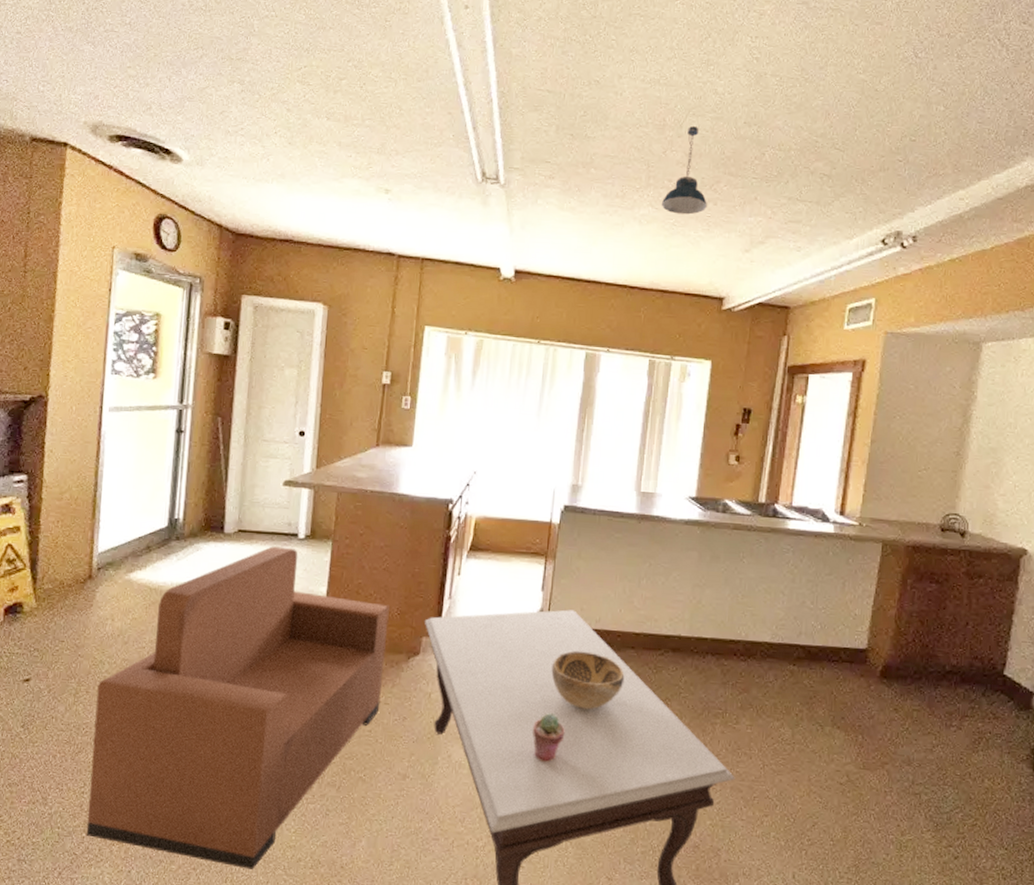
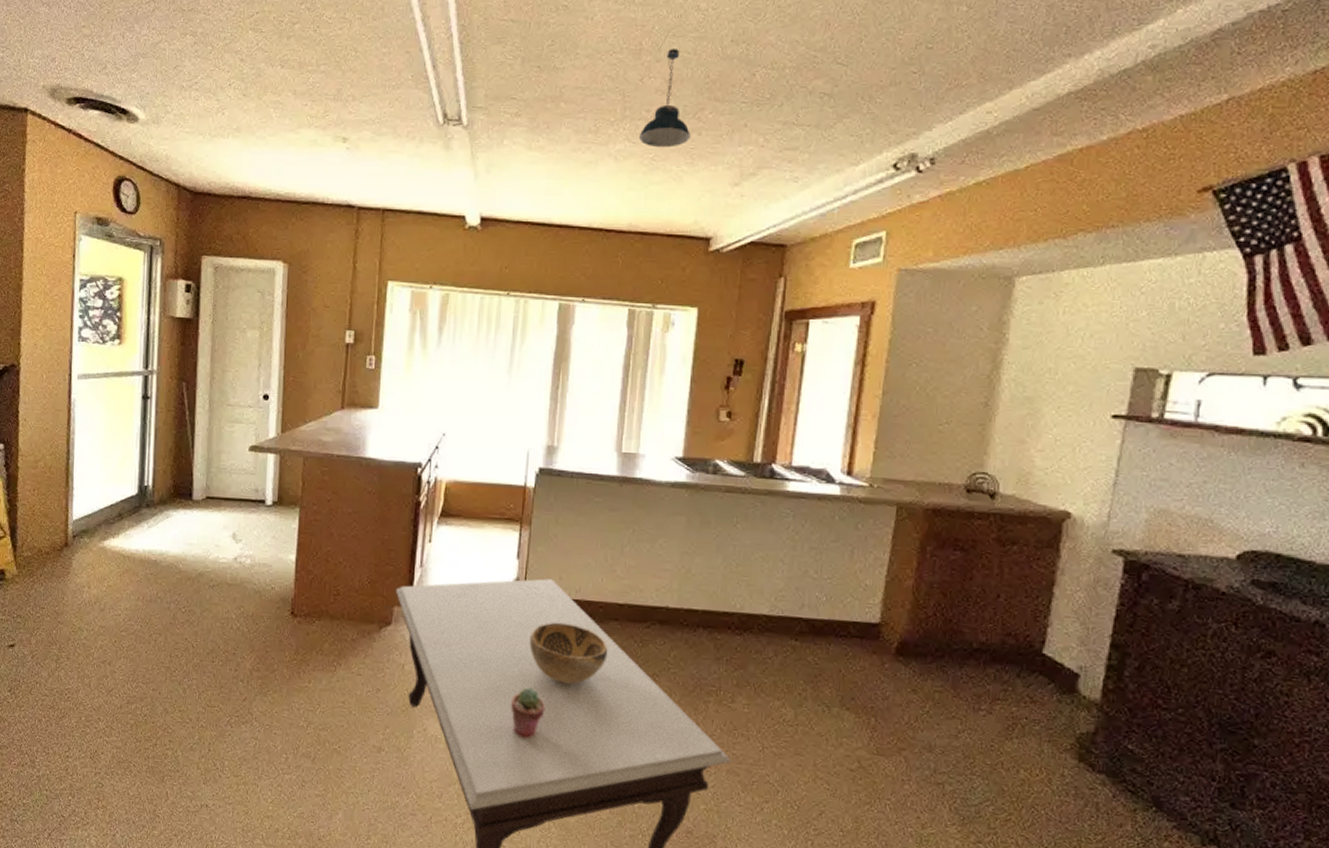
armchair: present [86,546,389,869] -> none [72,513,359,838]

